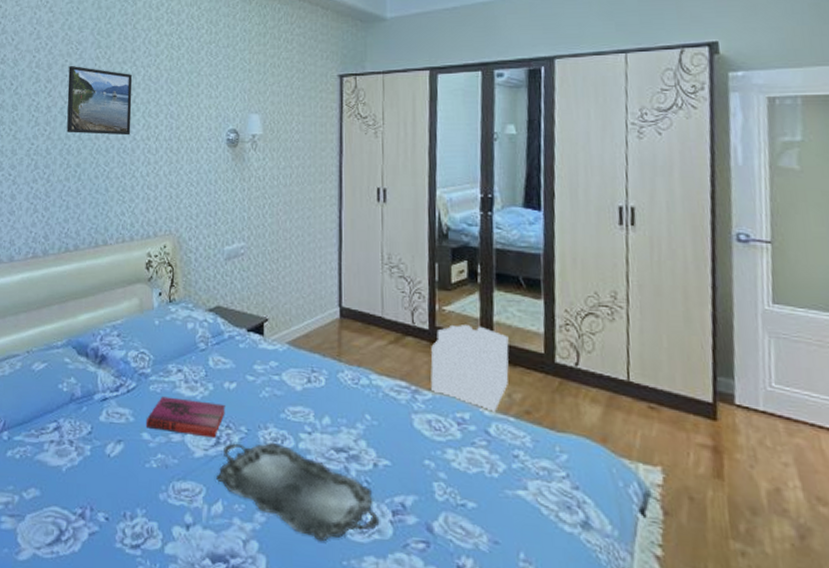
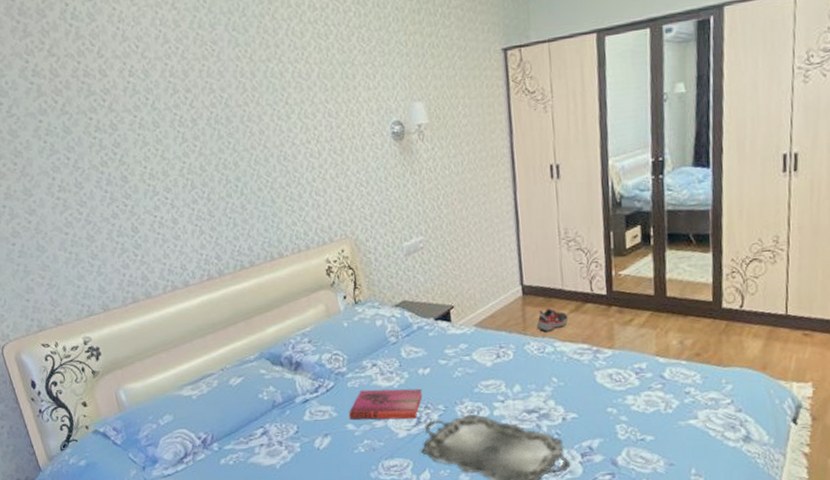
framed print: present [67,65,133,136] -> none [207,69,289,146]
shoe: none [352,336,387,362] -> present [536,308,569,333]
storage bin: present [430,324,509,415] -> none [609,284,681,361]

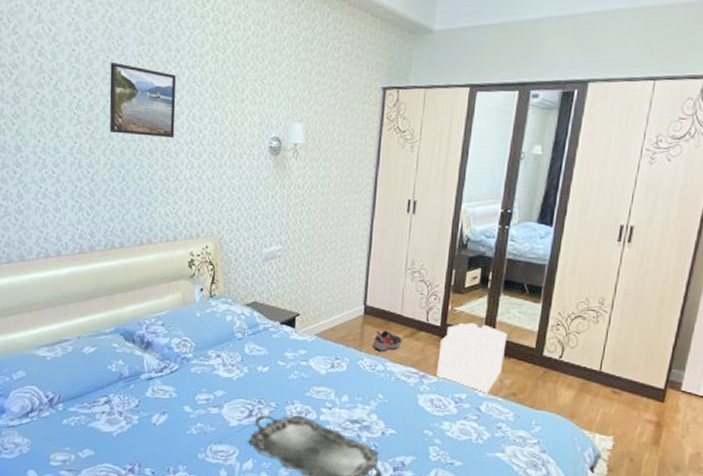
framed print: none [207,69,289,146] -> present [109,62,177,138]
hardback book: present [348,388,423,420] -> none [187,377,258,411]
storage bin: none [609,284,681,361] -> present [437,322,507,396]

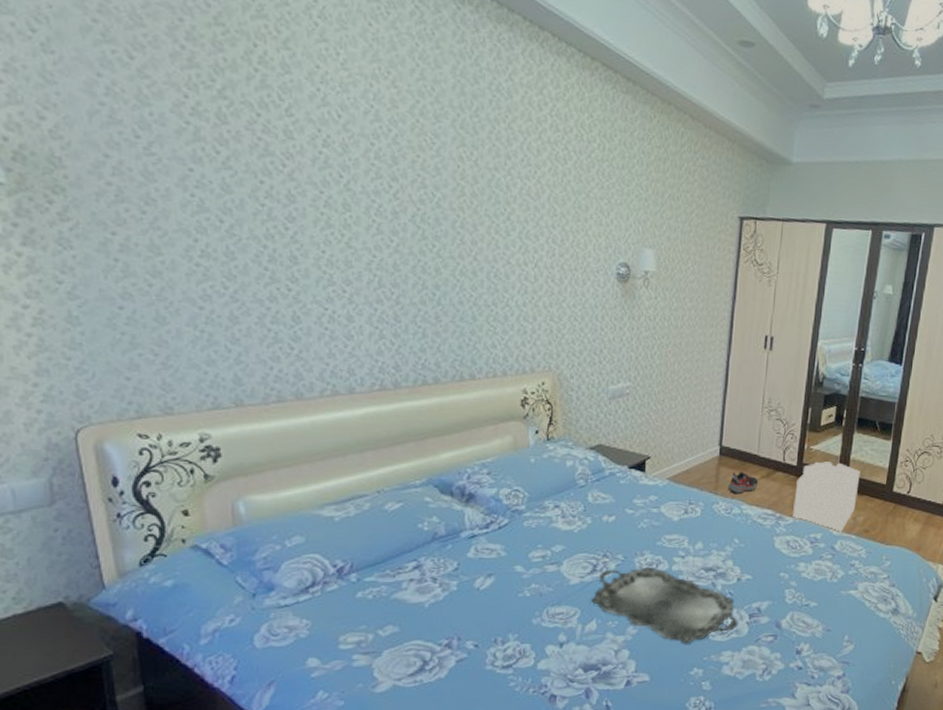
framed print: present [109,62,177,138] -> none [420,162,507,258]

